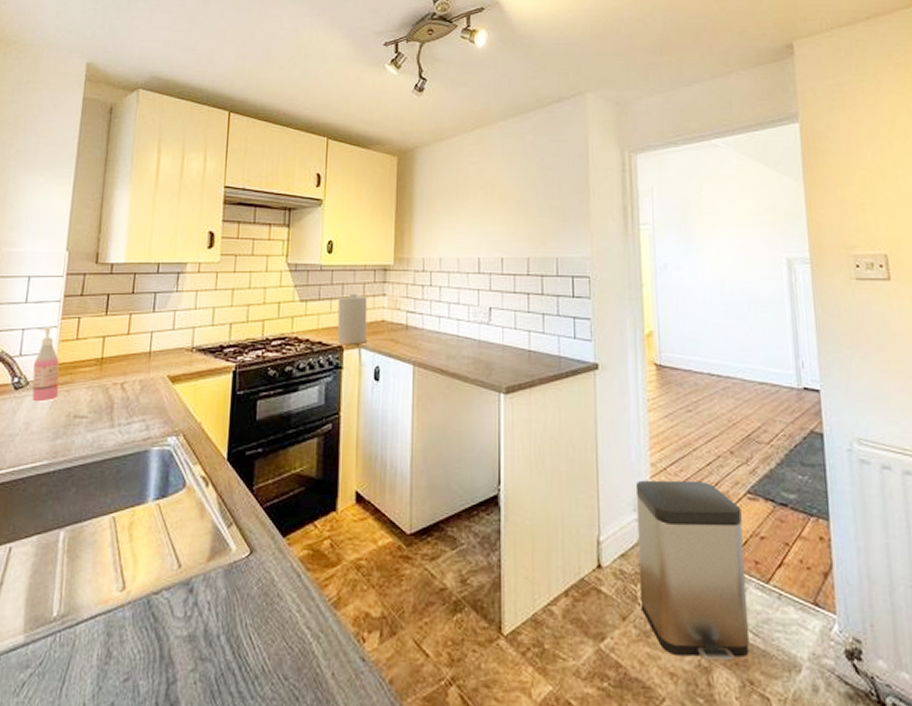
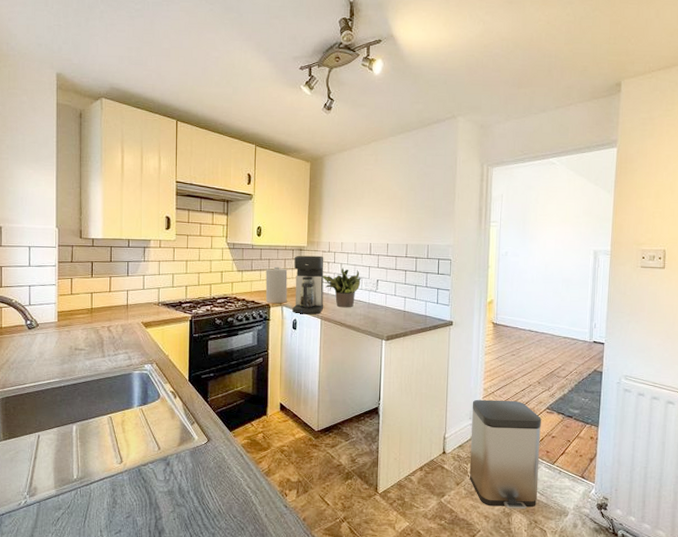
soap dispenser: present [32,327,60,402] -> none [40,285,62,339]
coffee maker: none [374,277,417,359] -> present [292,255,324,315]
potted plant: none [415,292,467,348] -> present [323,267,361,308]

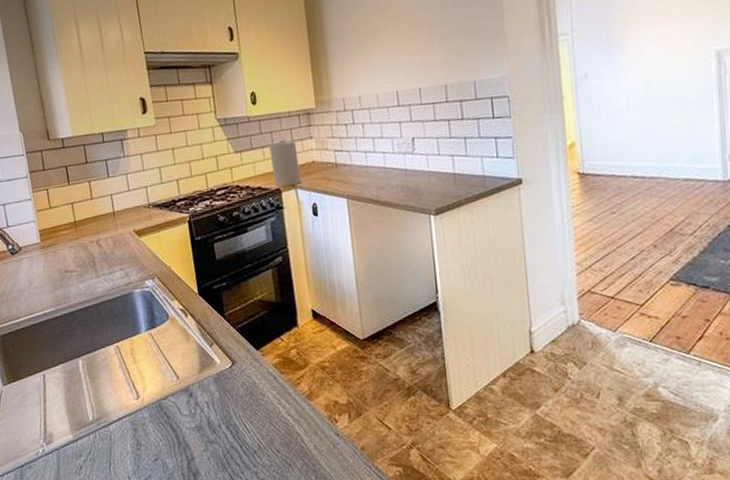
coffee maker: present [292,255,324,315] -> none [302,117,349,196]
potted plant: present [323,267,361,308] -> none [341,128,392,181]
pedal bin: present [469,399,541,510] -> none [562,273,671,417]

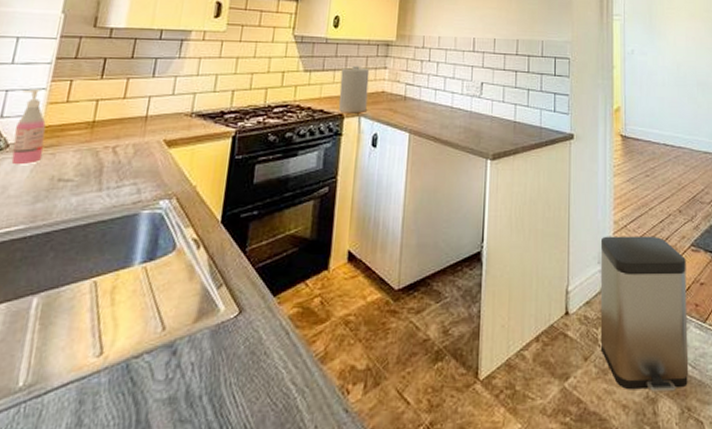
soap dispenser: none [15,200,48,263] -> present [11,89,46,165]
pedal bin: none [562,273,671,417] -> present [600,236,689,393]

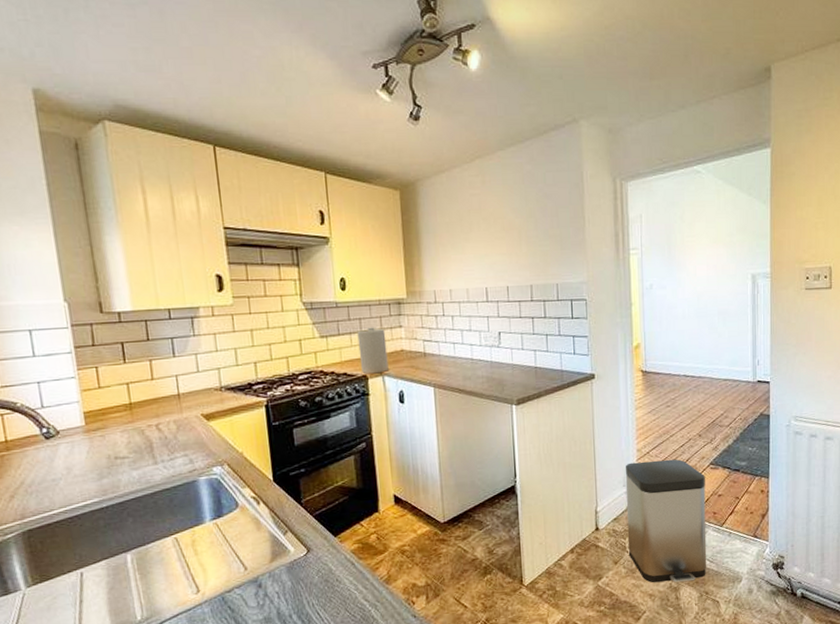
soap dispenser: present [11,89,46,165] -> none [53,378,94,449]

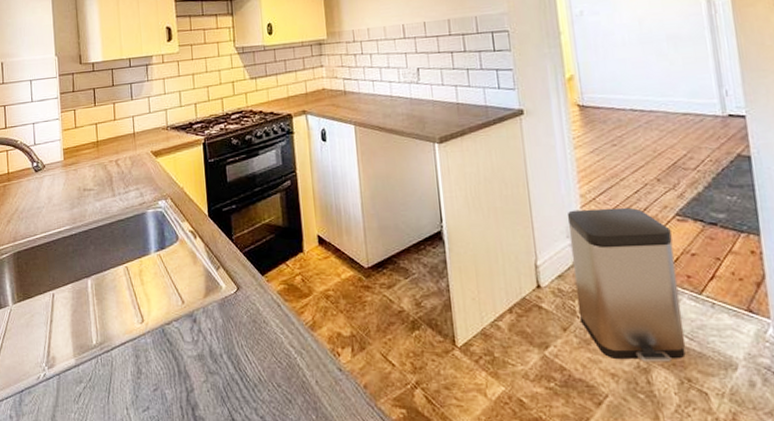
paper towel holder: present [357,327,389,375] -> none [282,67,311,113]

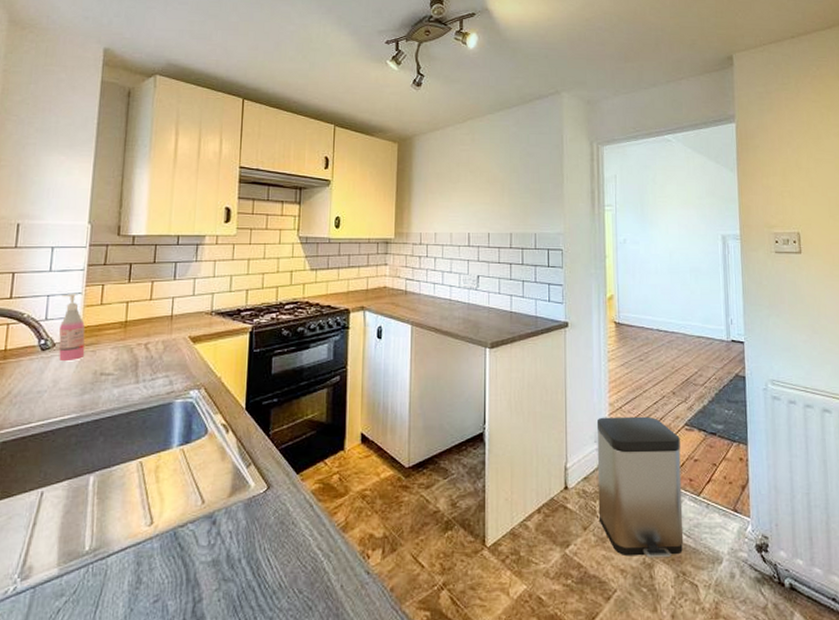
soap dispenser: none [44,120,69,181] -> present [58,294,85,362]

